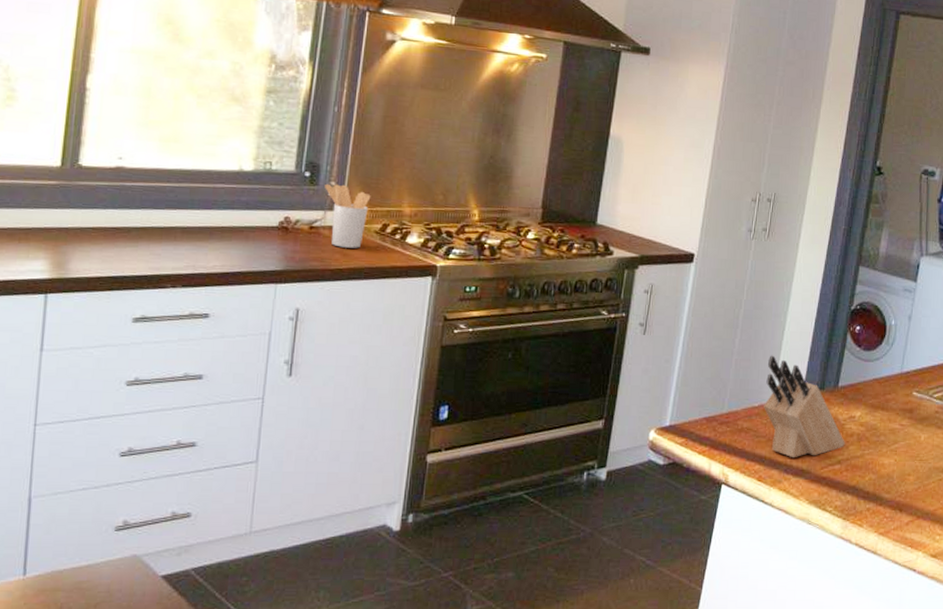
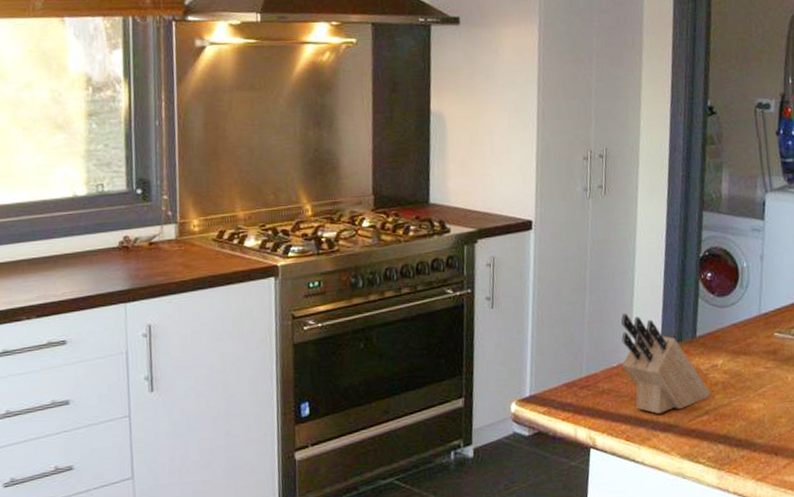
utensil holder: present [325,183,371,248] -> none [157,197,204,260]

